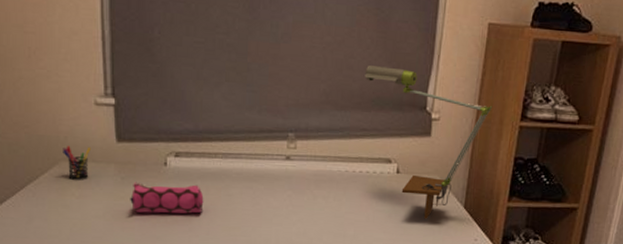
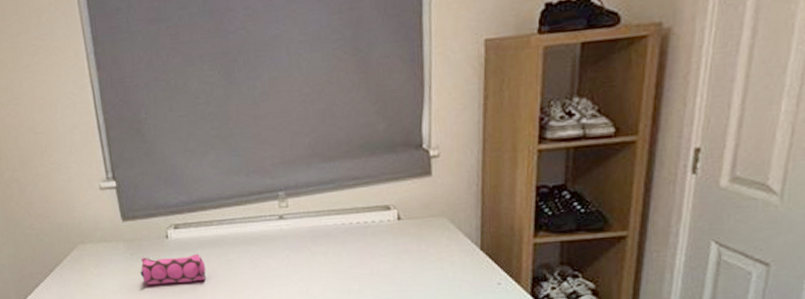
pen holder: present [63,145,91,181] -> none [78,228,103,261]
desk lamp: present [365,65,493,219] -> none [349,107,502,266]

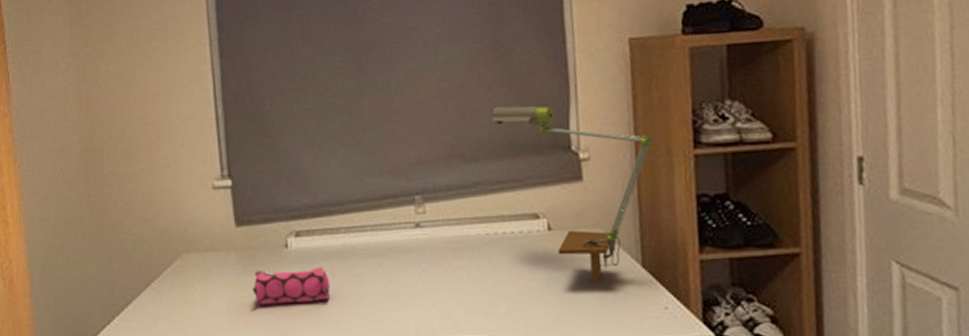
desk lamp: none [349,107,502,266] -> present [491,105,654,286]

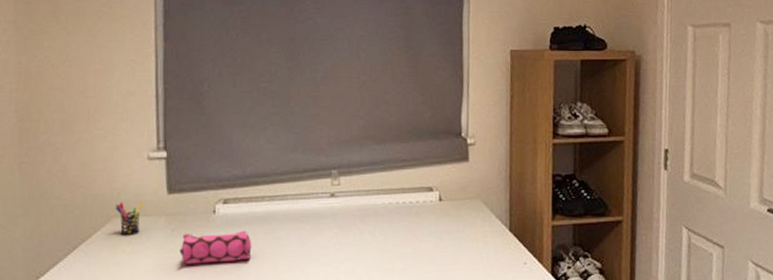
pen holder: none [184,235,211,275] -> present [116,201,143,237]
desk lamp: present [491,105,654,286] -> none [400,99,525,246]

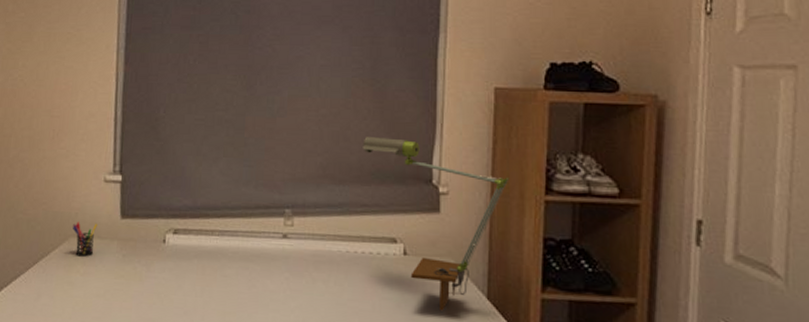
pencil case: present [179,230,252,264] -> none [129,259,200,296]
desk lamp: none [400,99,525,246] -> present [363,137,510,311]

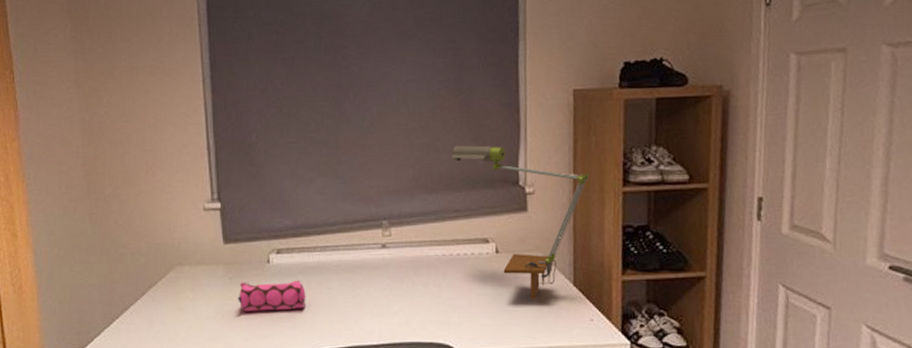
pen holder: present [73,222,97,258] -> none [177,250,201,285]
pencil case: none [129,259,200,296] -> present [238,280,306,311]

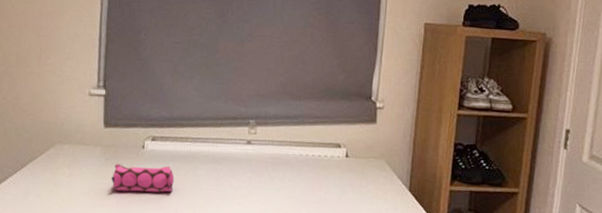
desk lamp: present [452,145,590,300] -> none [316,61,432,201]

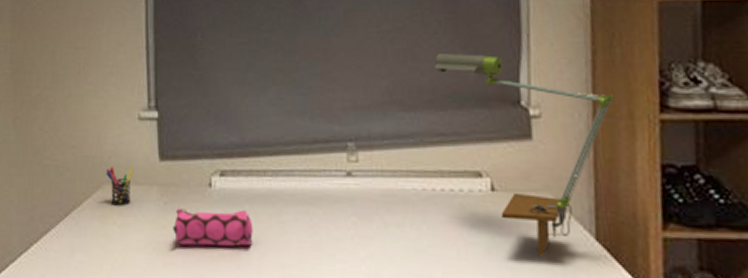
pen holder: none [59,130,82,162] -> present [106,166,133,207]
desk lamp: none [316,61,432,201] -> present [434,54,615,256]

